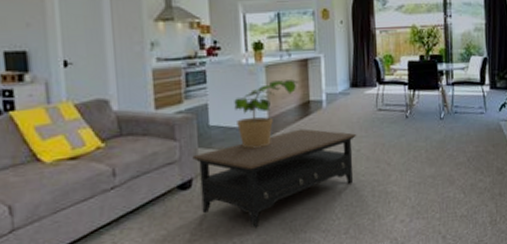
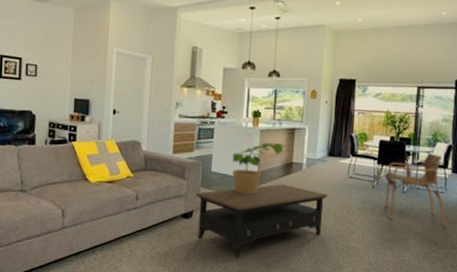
armchair: none [418,69,487,151] -> present [384,153,445,225]

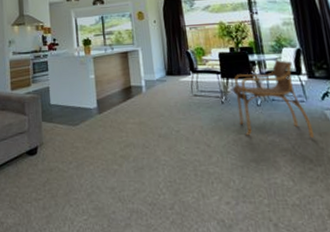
coffee table: present [195,184,329,258] -> none [38,110,176,195]
potted plant: present [232,143,285,194] -> none [69,68,121,124]

